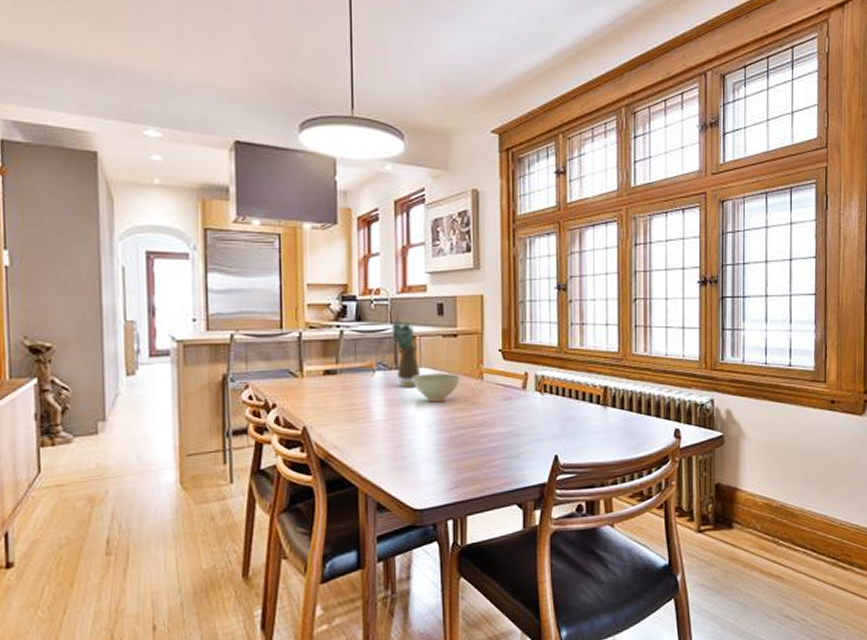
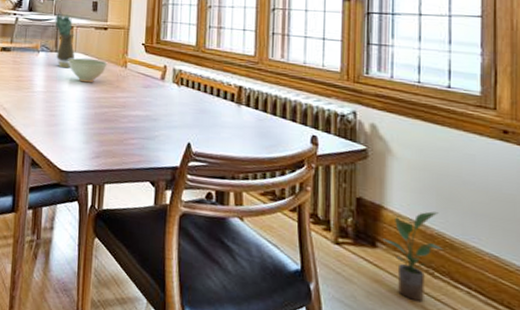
potted plant: none [737,485,786,570] -> present [382,211,443,301]

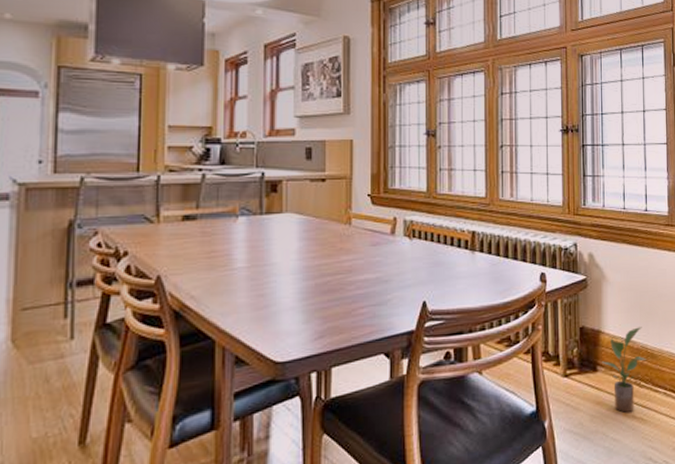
vase: present [53,13,75,69] -> none [256,164,286,234]
bowl: present [68,58,108,83] -> none [278,219,328,249]

